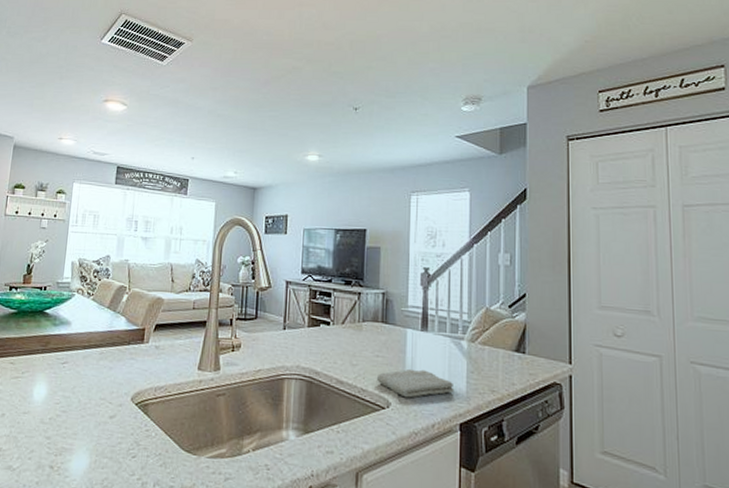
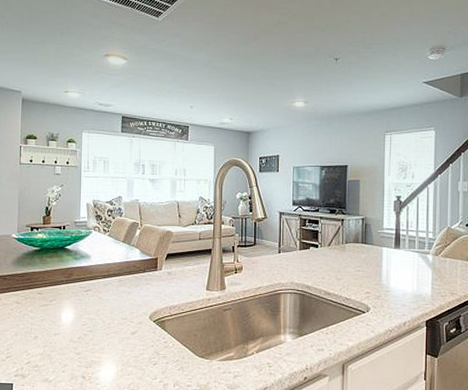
washcloth: present [376,368,455,398] -> none [358,279,422,303]

